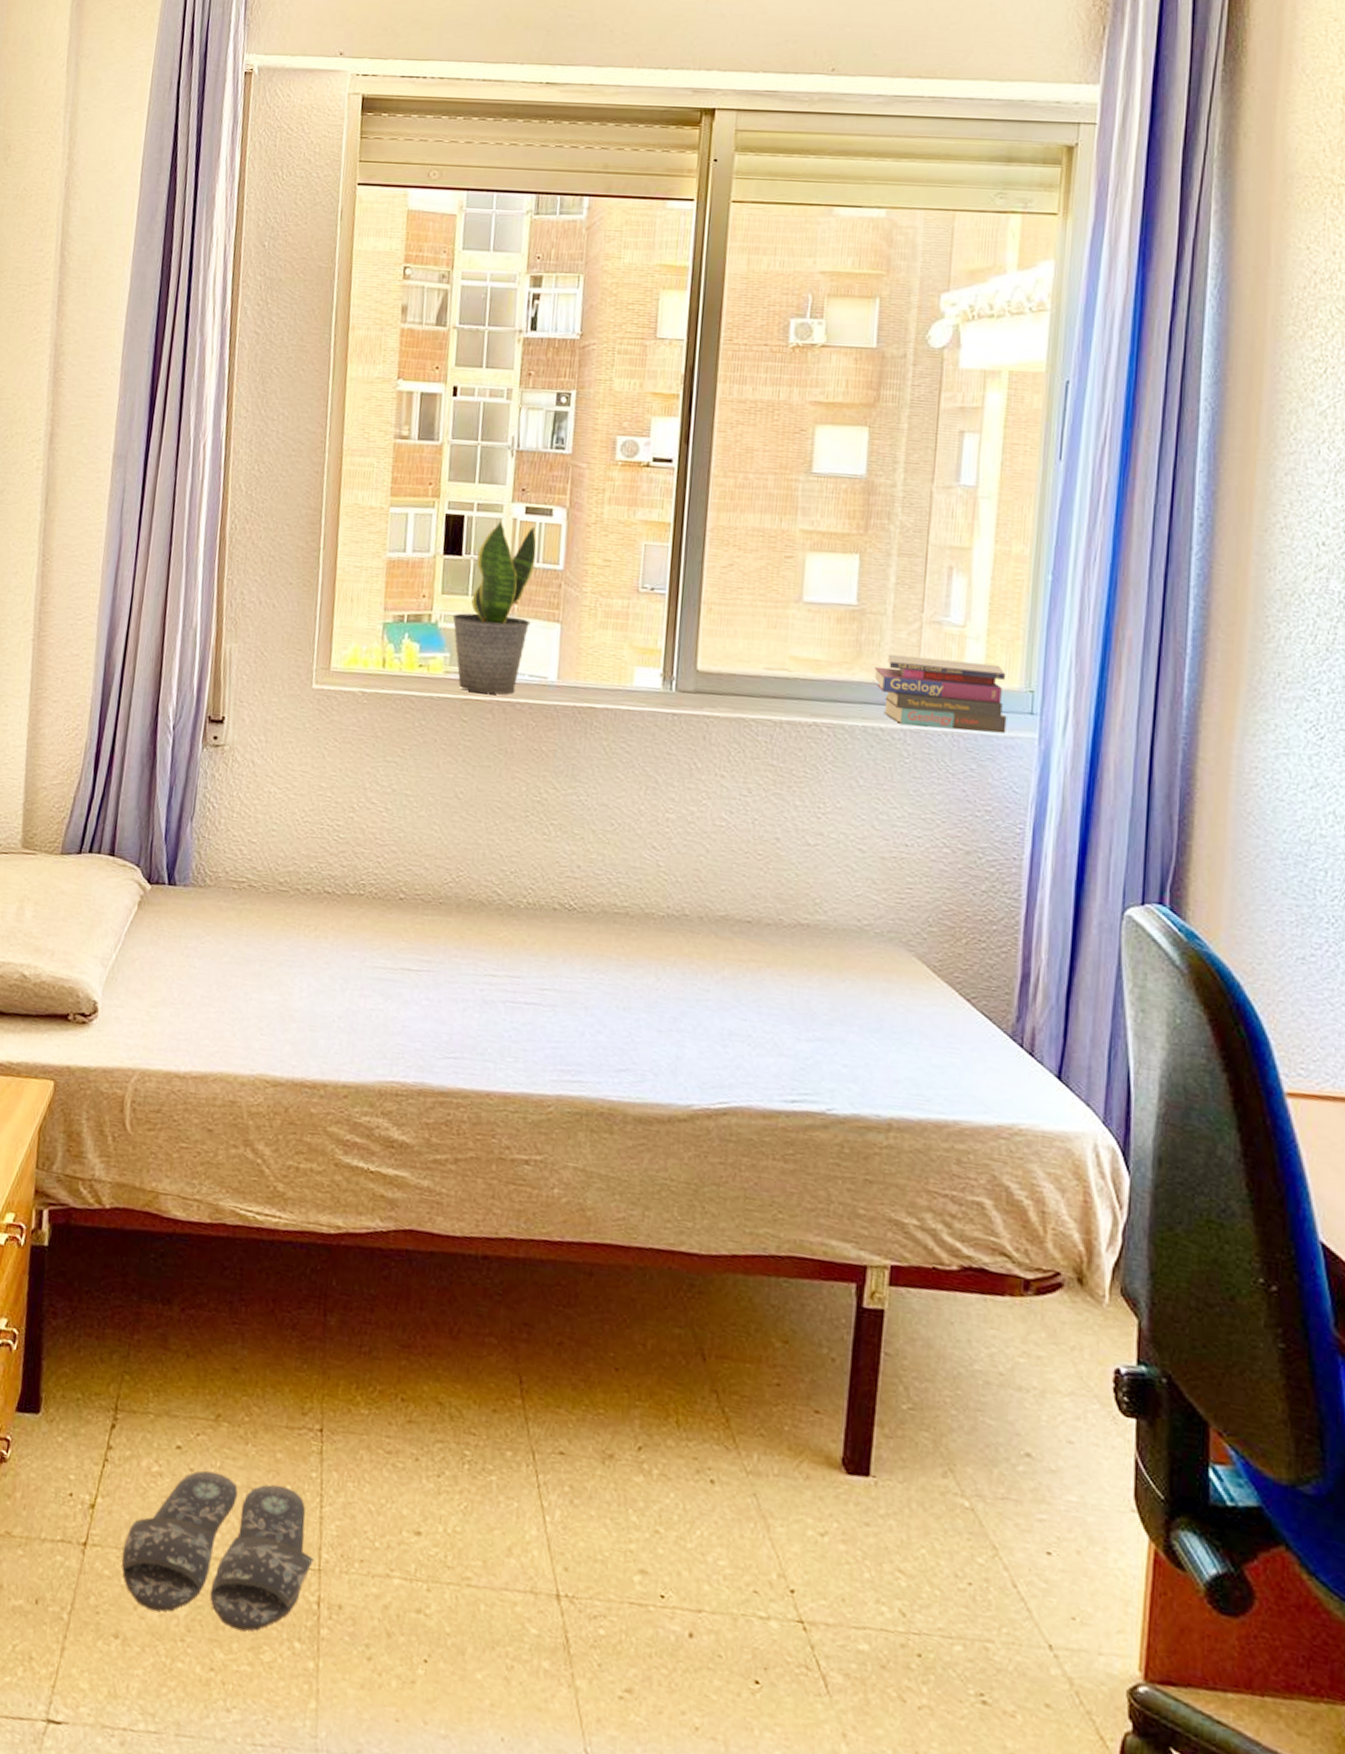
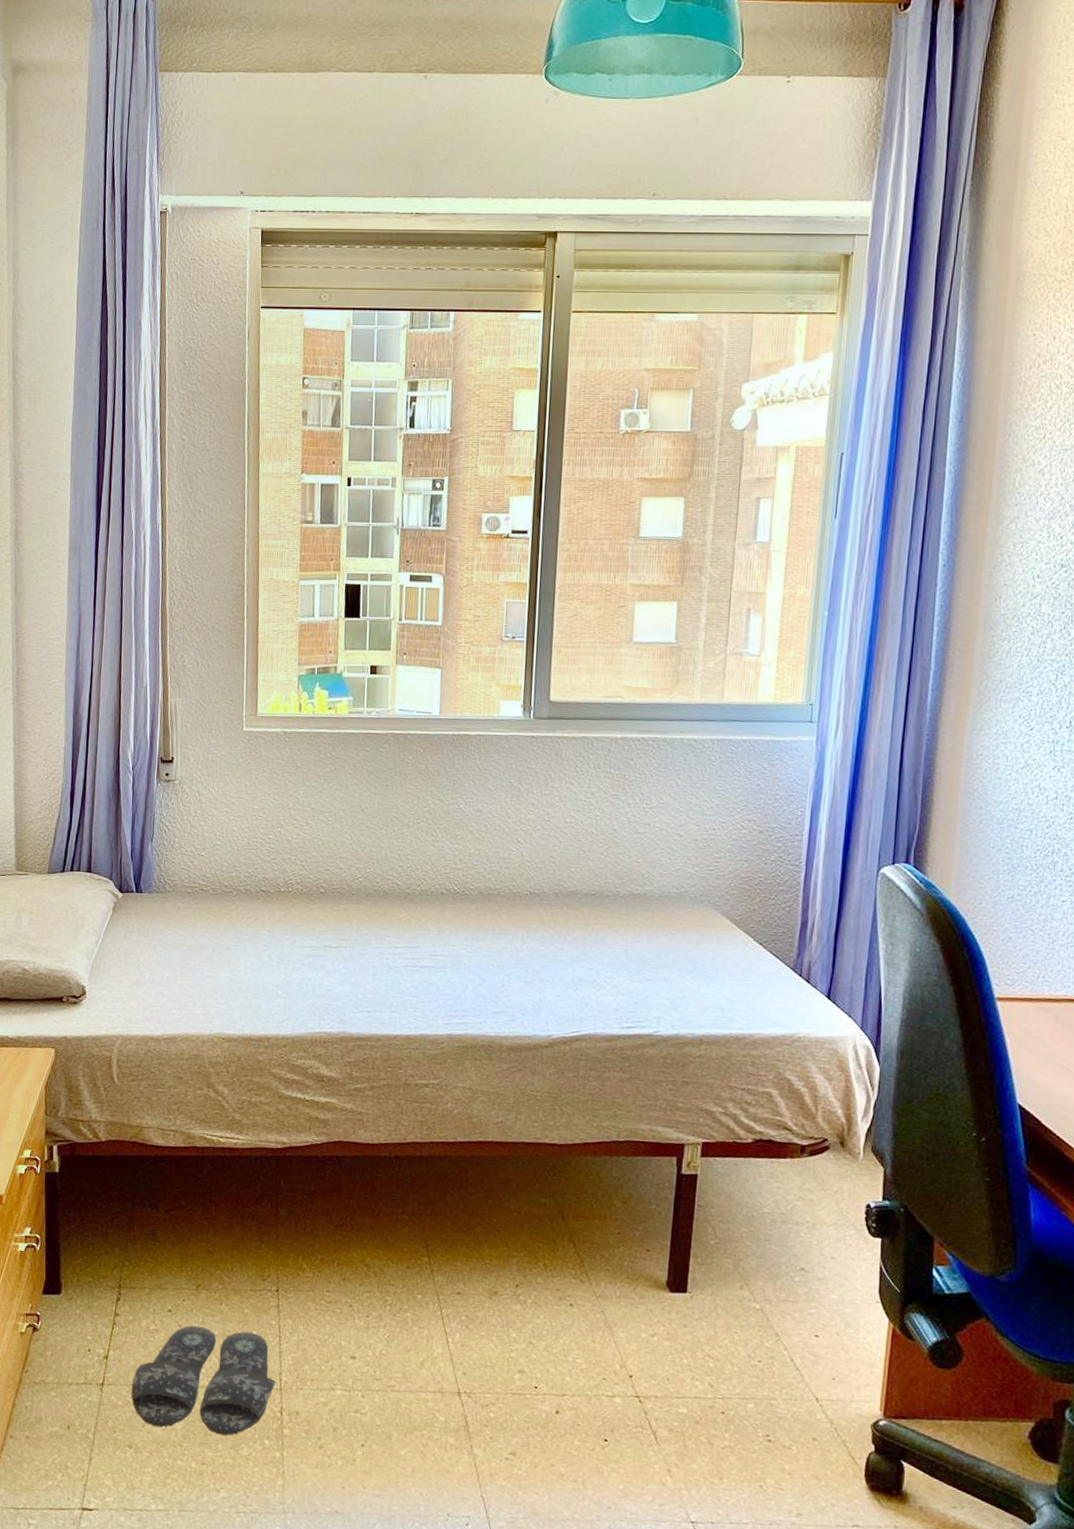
potted plant: present [452,520,537,695] -> none [354,587,420,728]
books: present [873,653,1007,734] -> none [688,680,792,739]

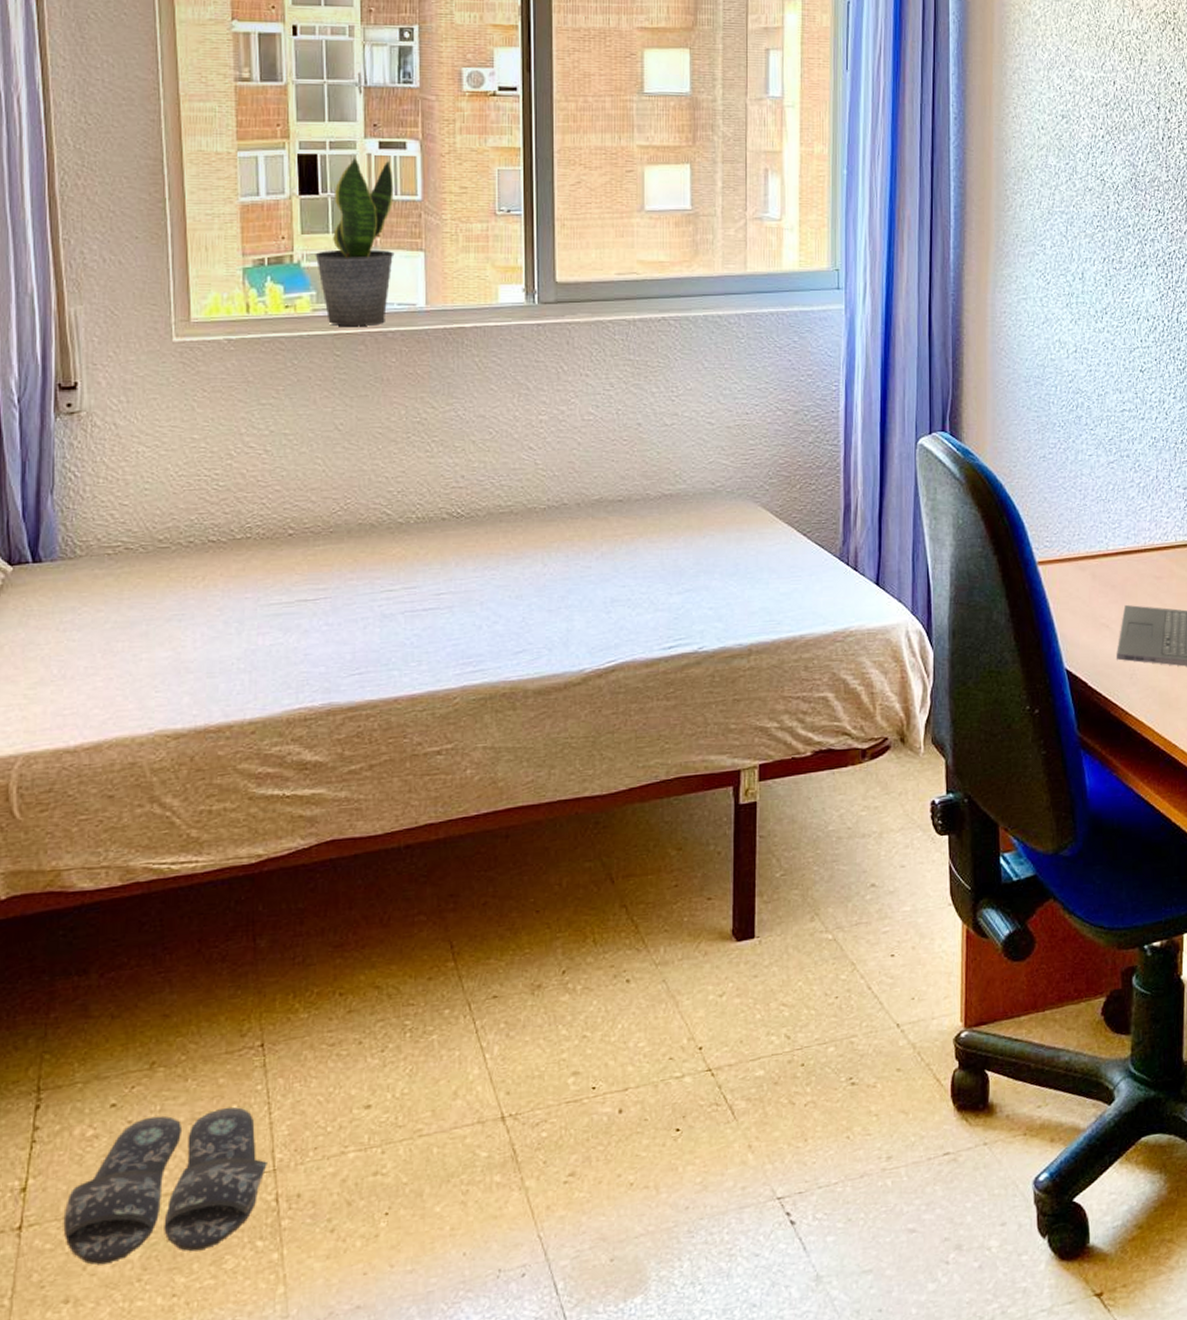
potted plant: none [354,587,420,728] -> present [315,156,395,326]

